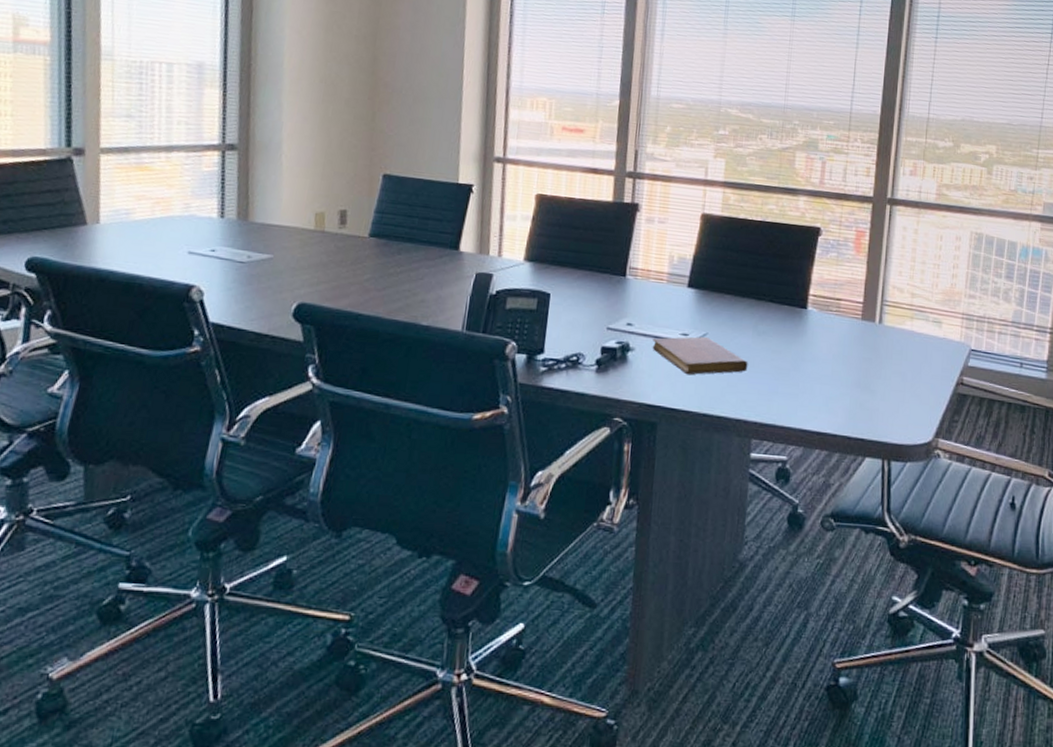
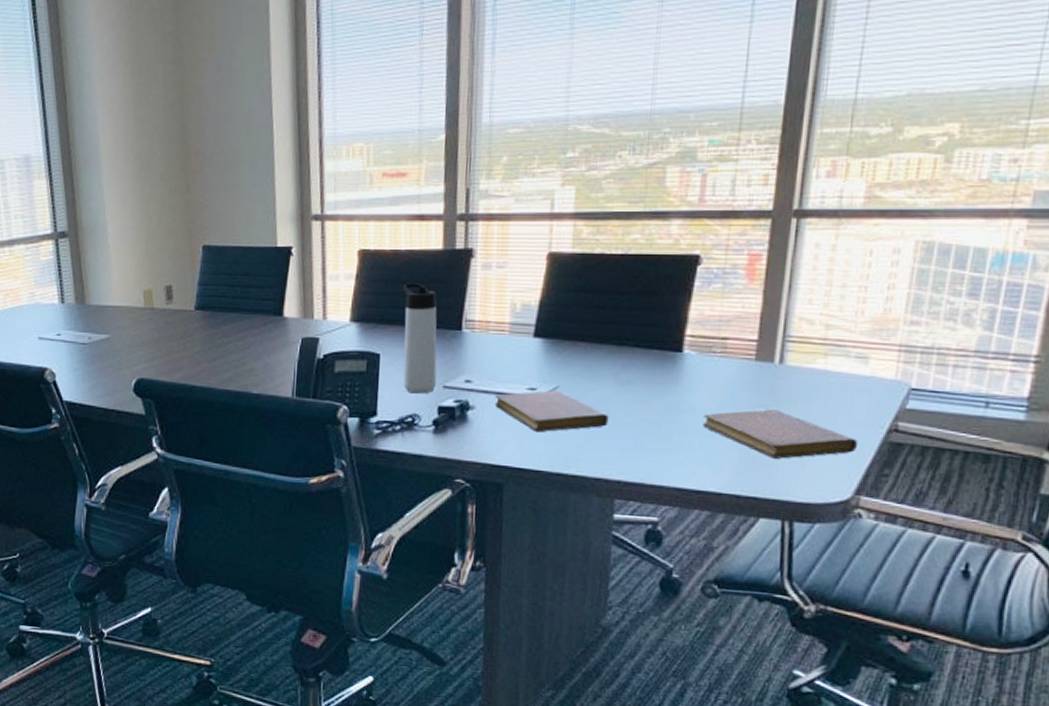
thermos bottle: none [570,229,605,334] -> present [403,283,437,394]
notebook: none [822,361,936,405] -> present [703,409,859,459]

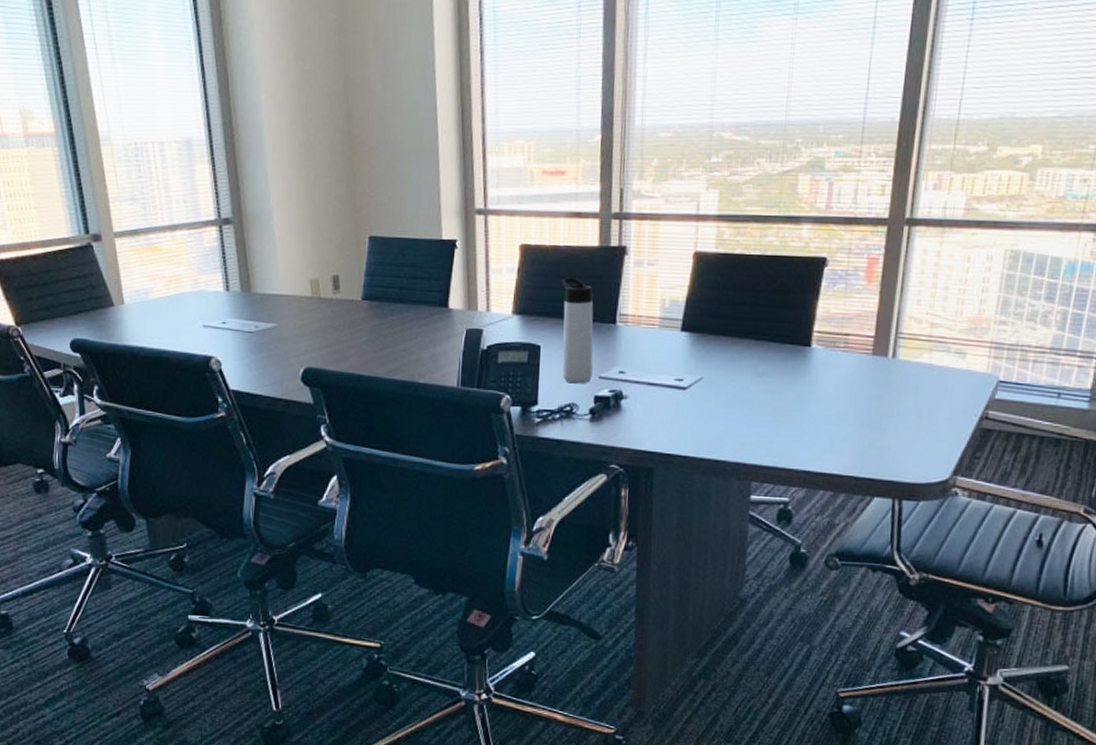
notebook: present [494,390,609,433] -> none [646,381,747,421]
notebook: present [703,409,859,459] -> none [827,399,956,444]

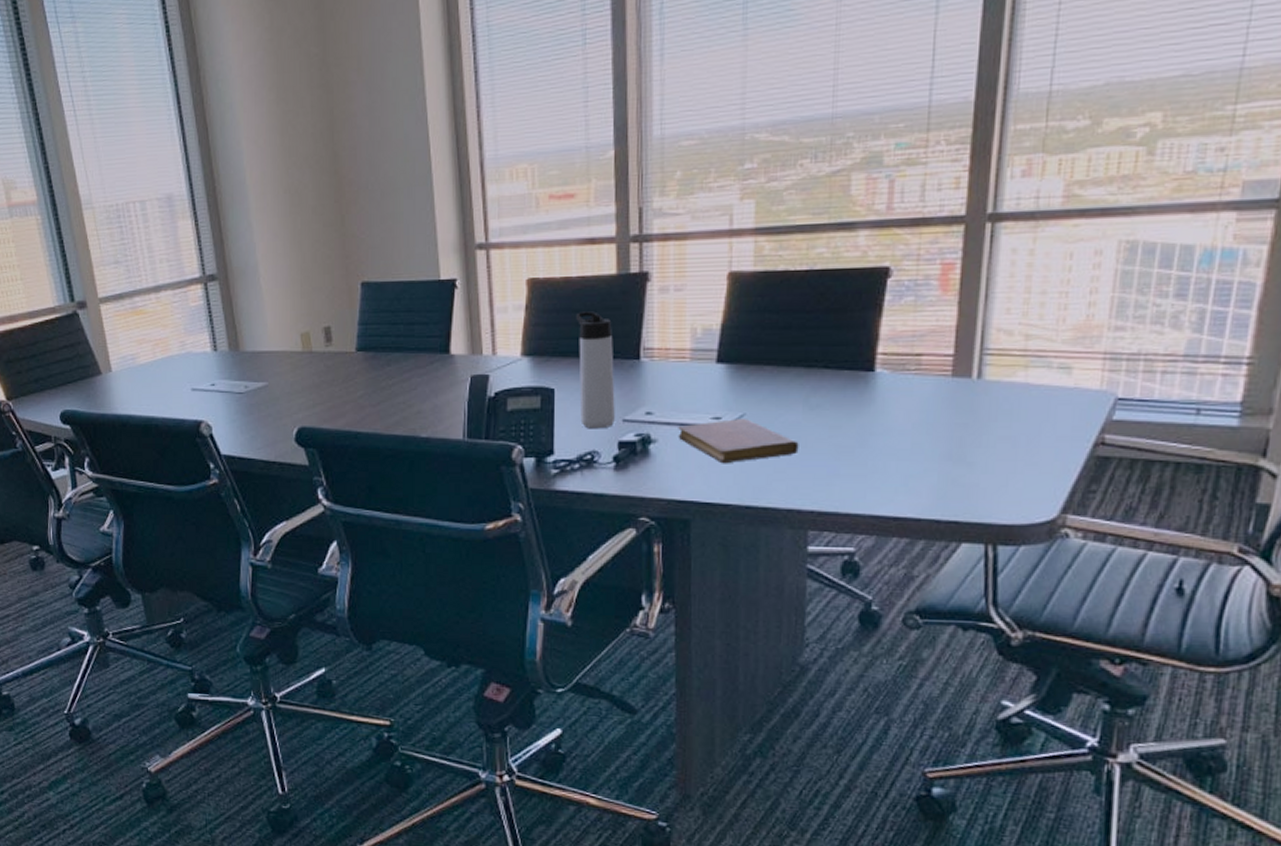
notebook: none [646,381,747,421] -> present [678,419,799,464]

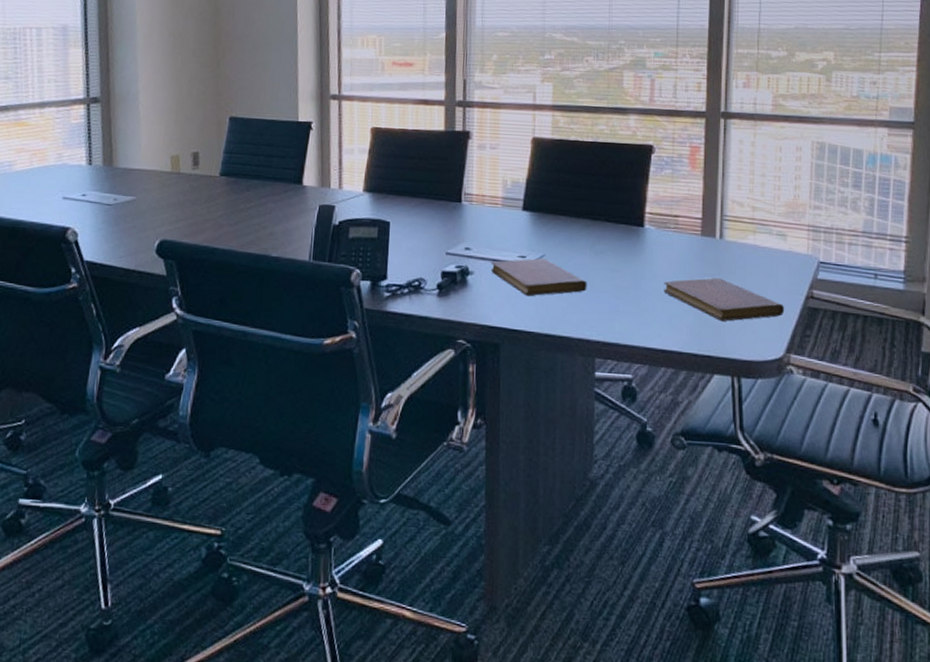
thermos bottle: present [576,311,615,429] -> none [410,159,440,260]
notebook: none [898,427,1064,479] -> present [664,278,785,321]

